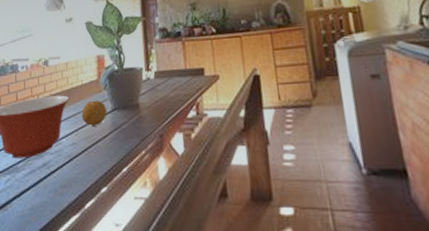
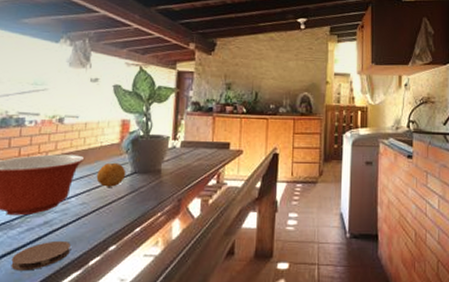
coaster: none [20,182,67,214] -> present [11,240,71,271]

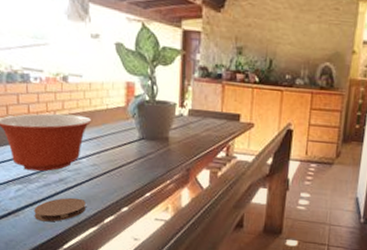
fruit: present [96,162,126,187] -> none [105,126,134,151]

